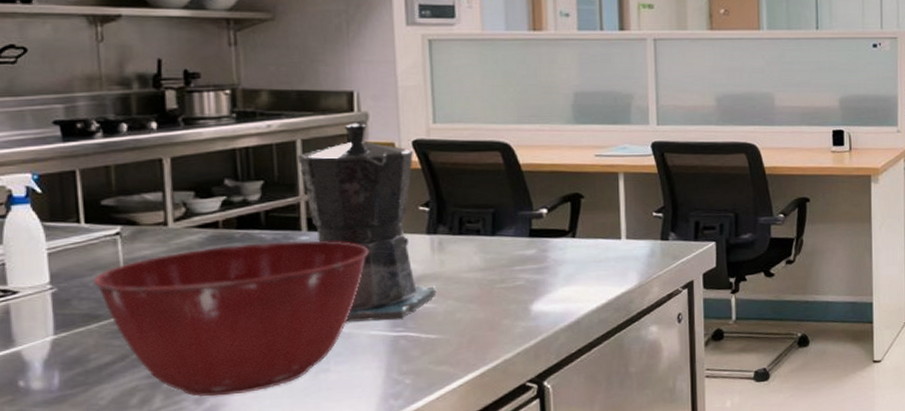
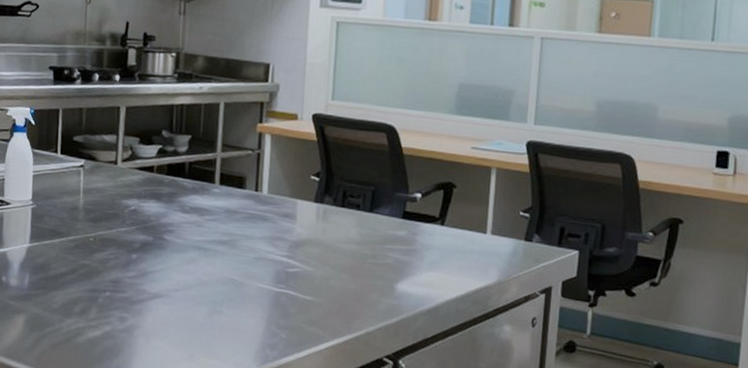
mixing bowl: present [94,240,369,397] -> none [61,188,266,320]
coffee maker: present [298,122,437,322] -> none [220,92,317,278]

